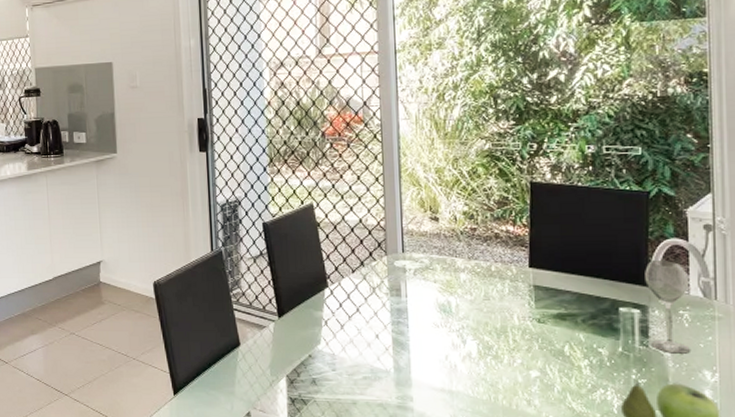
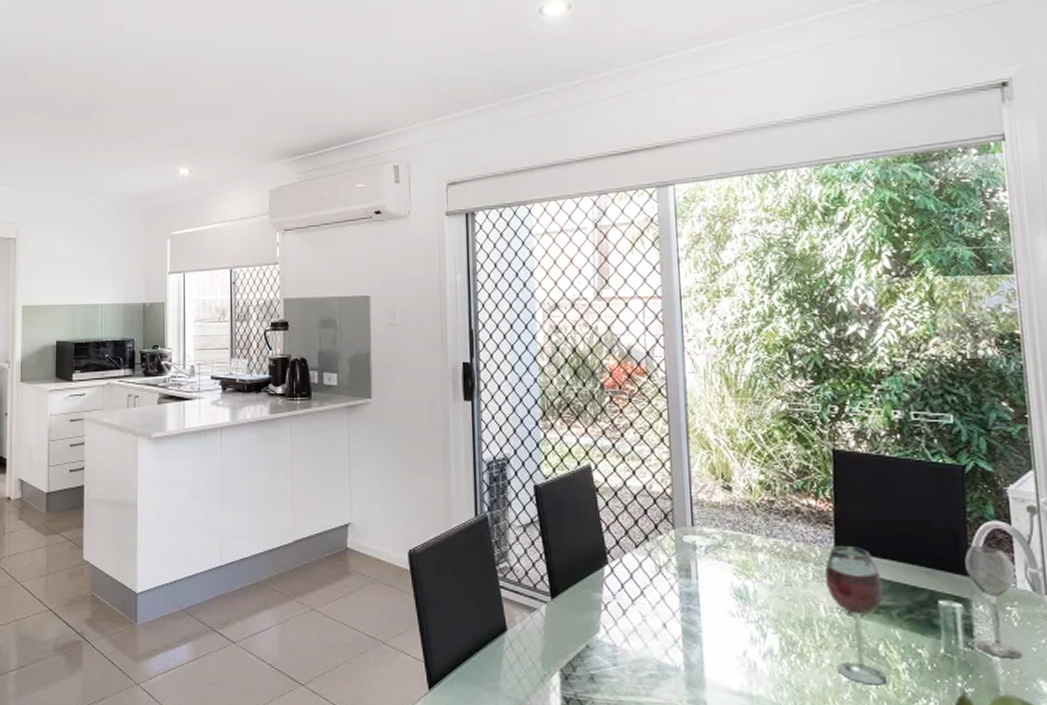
wineglass: none [519,265,571,380] -> present [824,546,888,686]

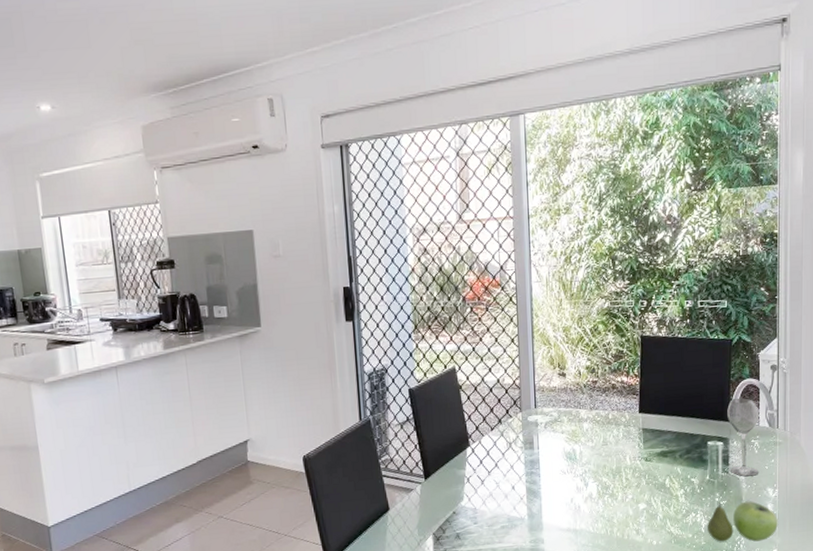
wineglass: present [824,546,888,686] -> none [631,409,671,509]

